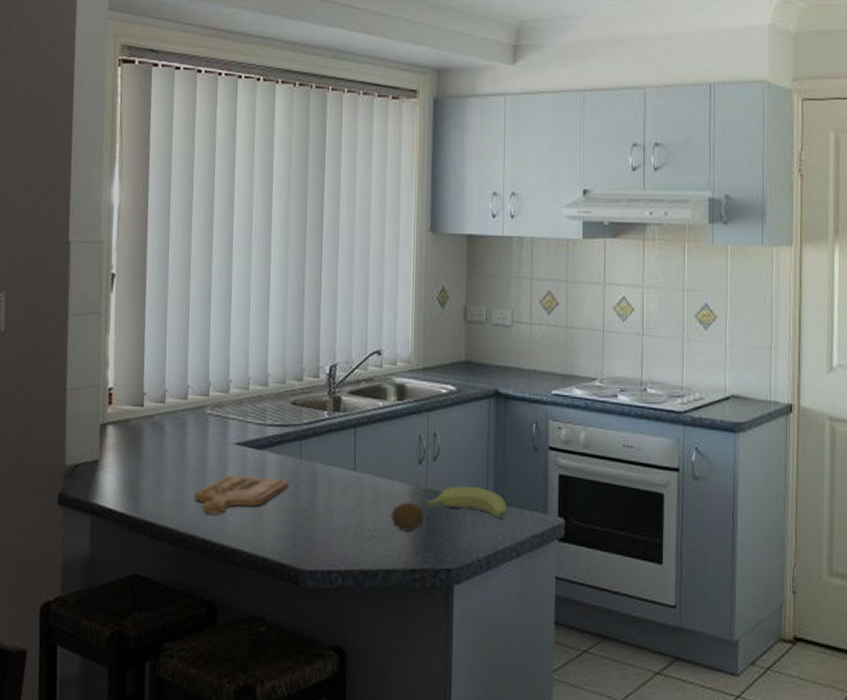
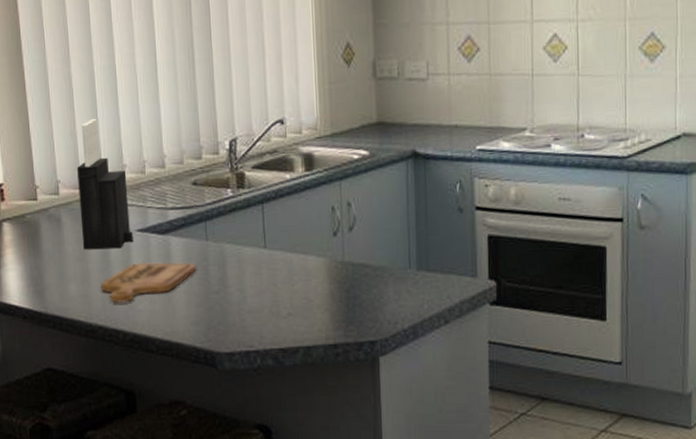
knife block: none [182,334,231,460] -> present [77,118,133,250]
fruit: present [391,502,424,531] -> none [307,276,343,306]
banana: present [426,486,507,518] -> none [344,255,433,286]

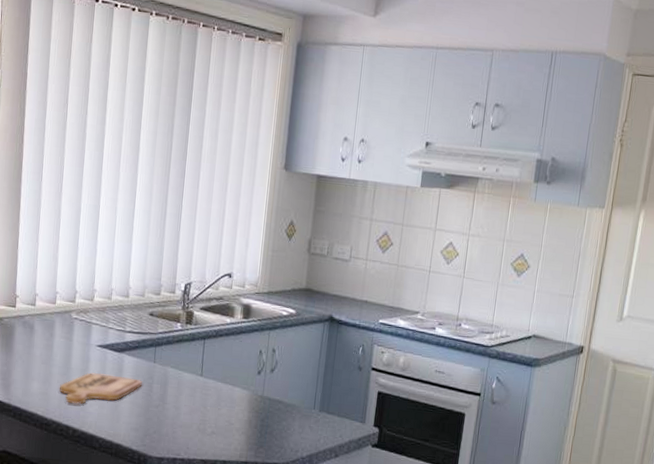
knife block: present [77,118,133,250] -> none [50,246,95,359]

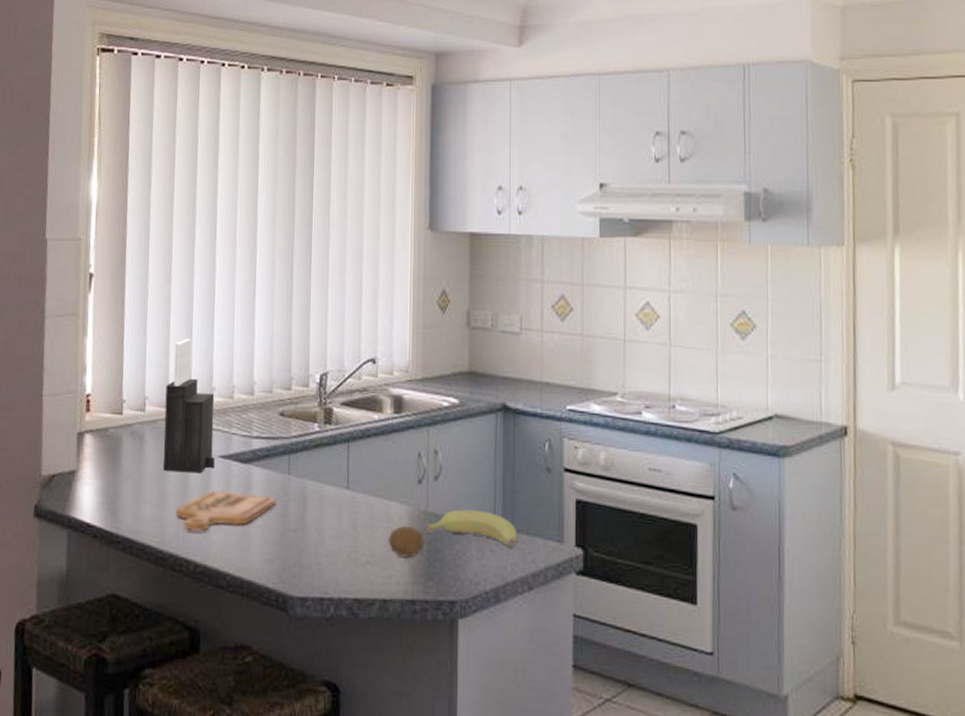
knife block: none [50,246,95,359] -> present [163,338,215,474]
fruit: none [230,405,259,430] -> present [388,525,425,558]
banana: none [261,395,331,425] -> present [426,509,518,547]

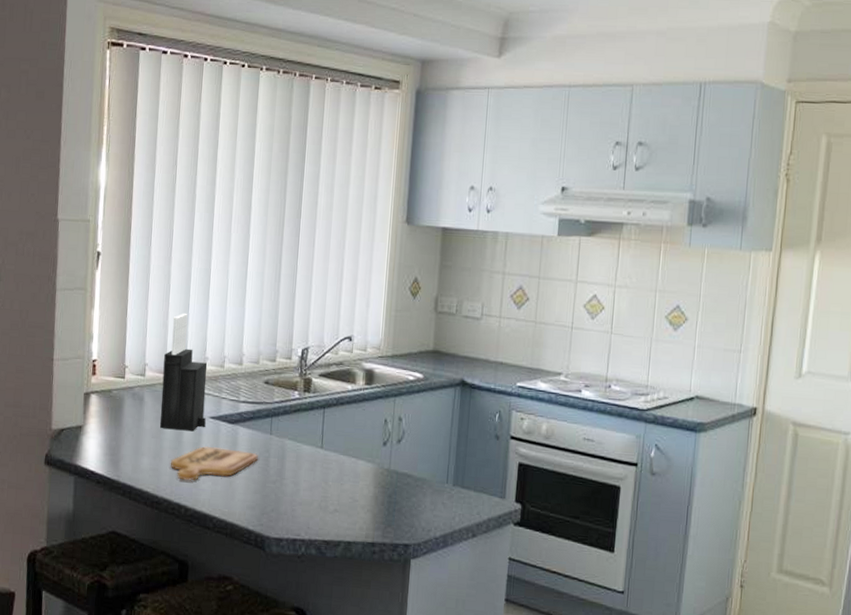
fruit: present [388,525,425,558] -> none [354,480,386,507]
banana: present [426,509,518,547] -> none [388,468,466,501]

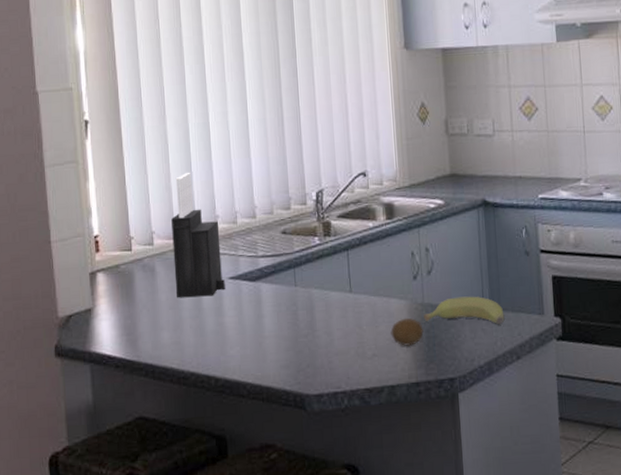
cutting board: present [170,446,258,481] -> none [192,308,286,349]
fruit: none [354,480,386,507] -> present [390,317,424,346]
banana: none [388,468,466,501] -> present [424,296,505,324]

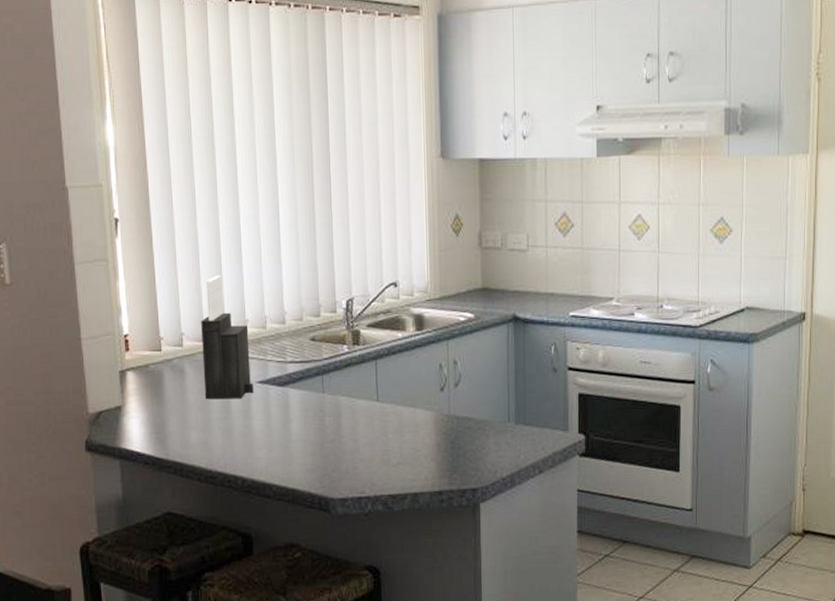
fruit: present [390,317,424,346] -> none [416,428,448,456]
banana: present [424,296,505,324] -> none [449,410,529,438]

